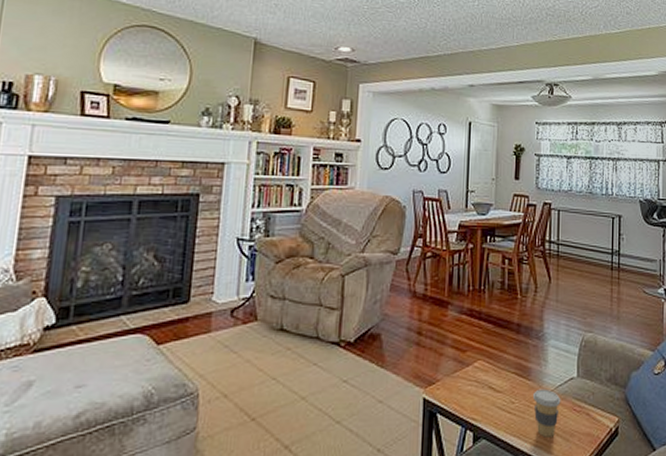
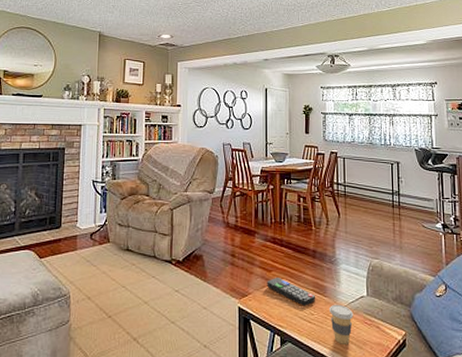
remote control: none [459,359,517,393] -> present [267,278,315,306]

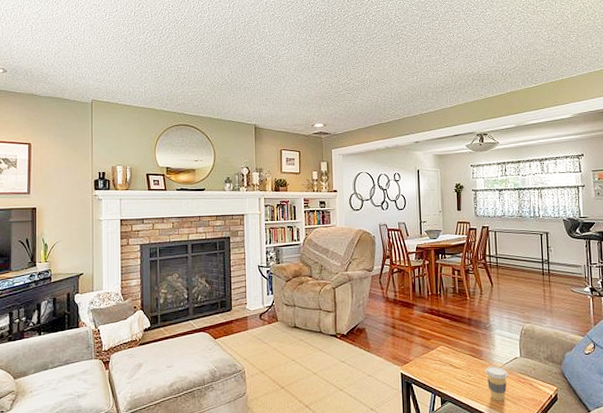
remote control: present [267,278,315,306] -> none [426,345,472,369]

